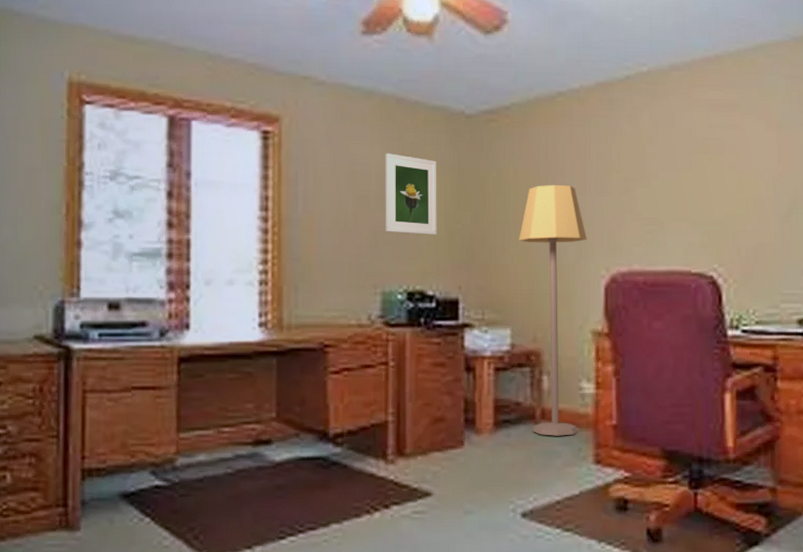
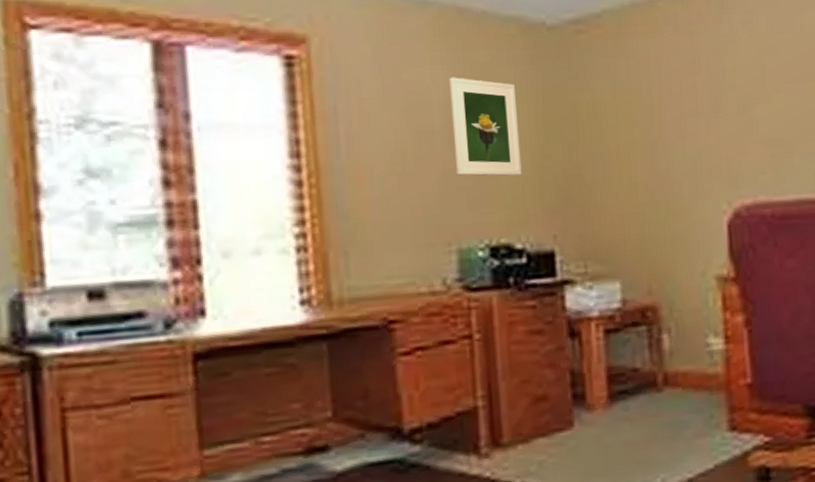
lamp: present [519,184,587,436] -> none [622,105,708,405]

